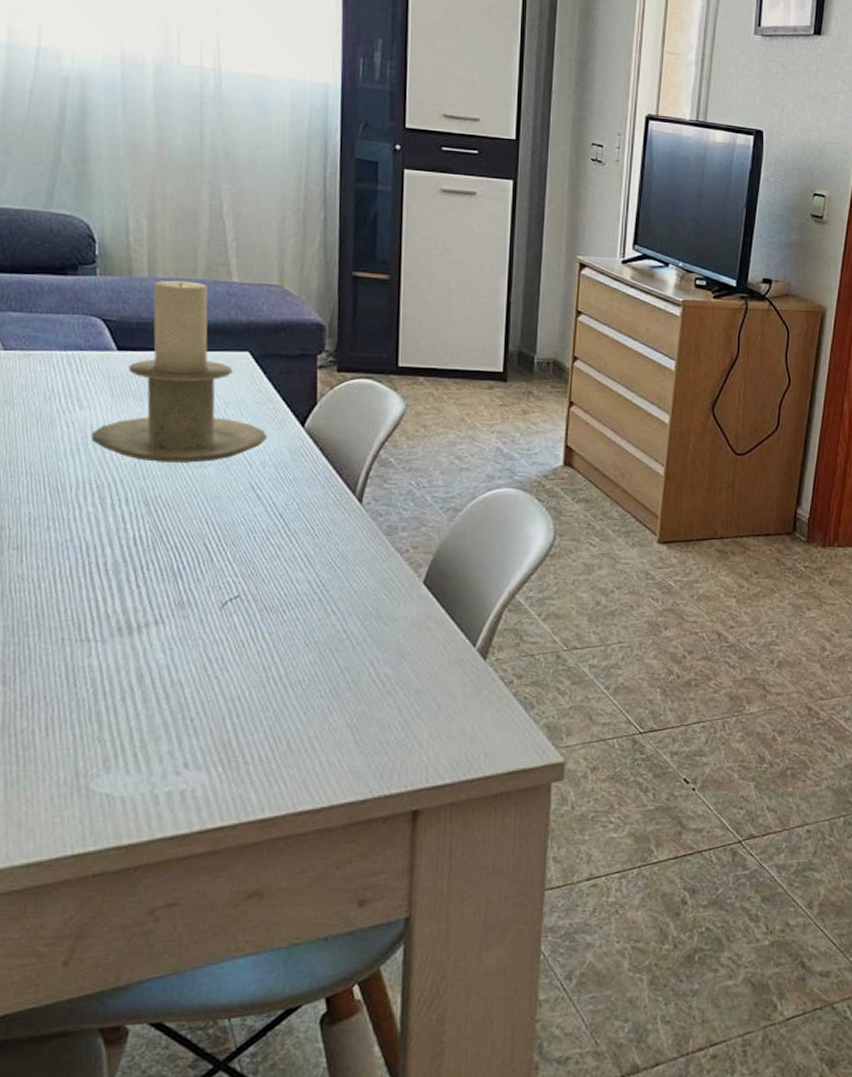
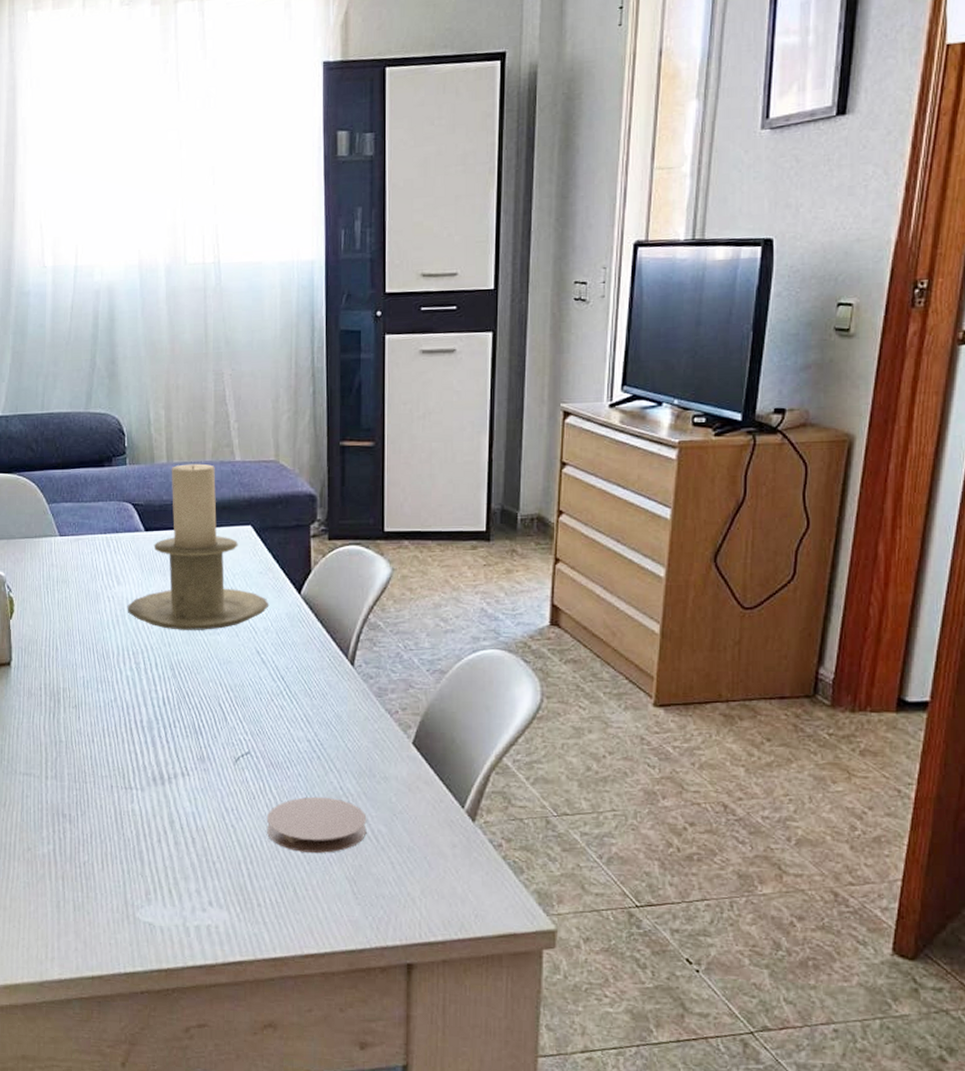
coaster: none [258,641,372,701] -> present [267,796,367,853]

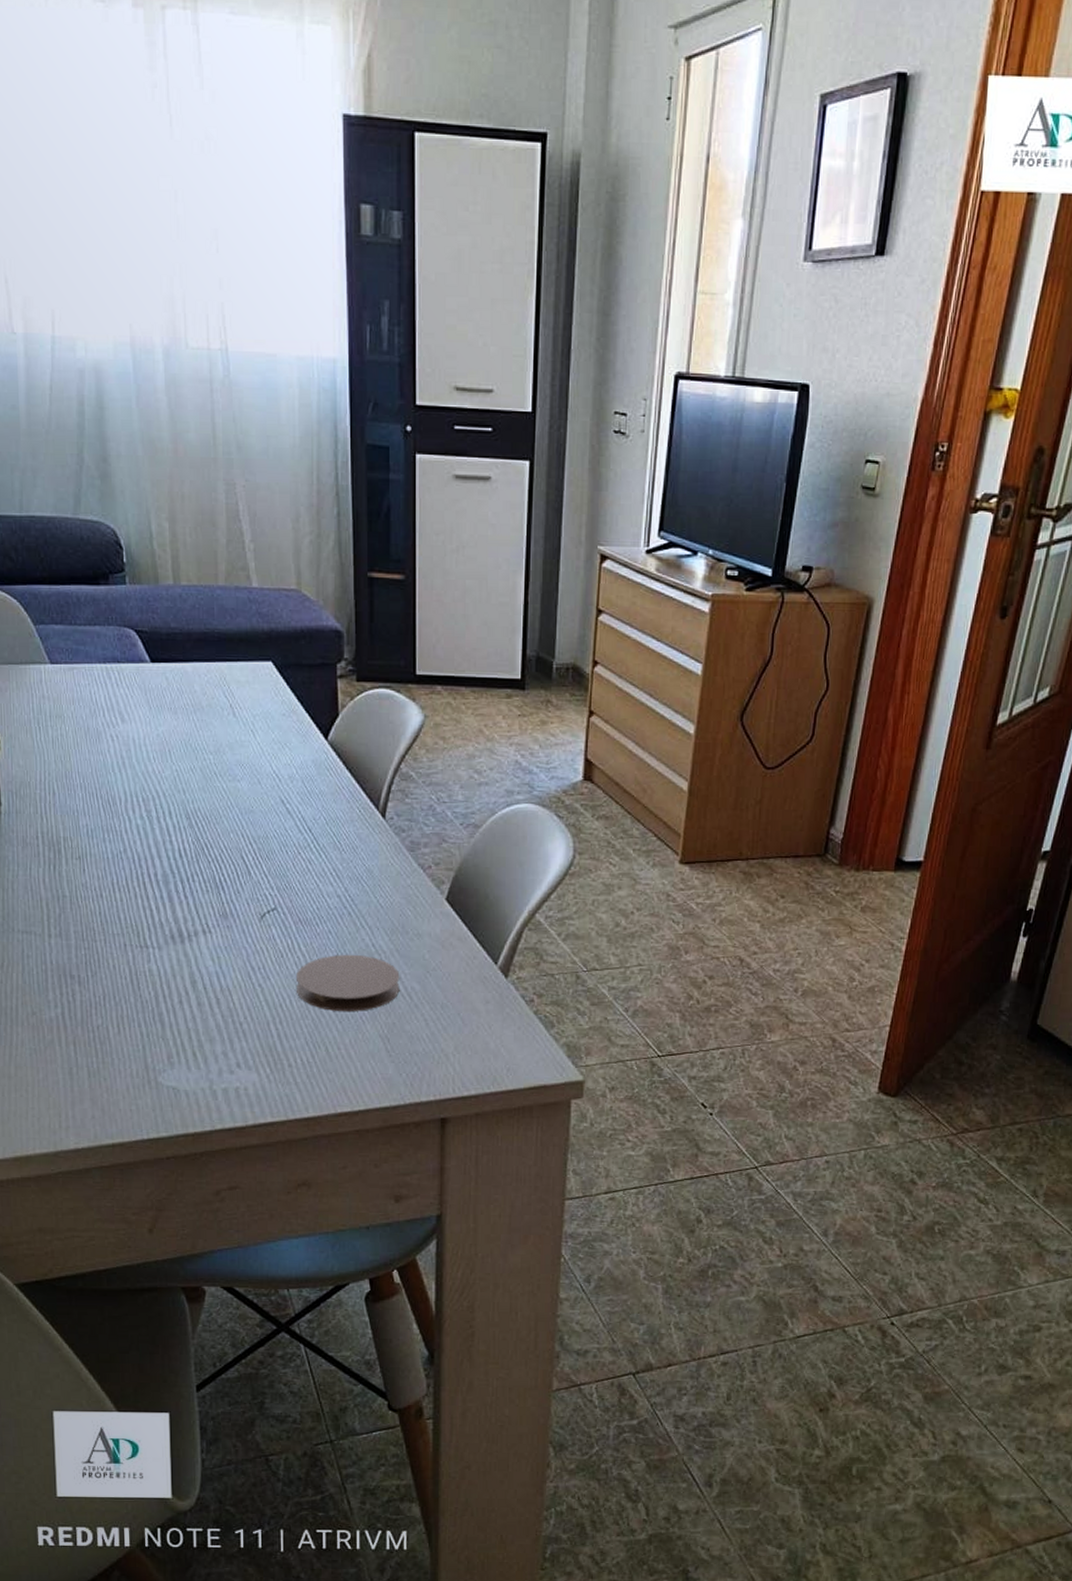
candle holder: present [127,463,270,630] -> none [134,587,294,776]

